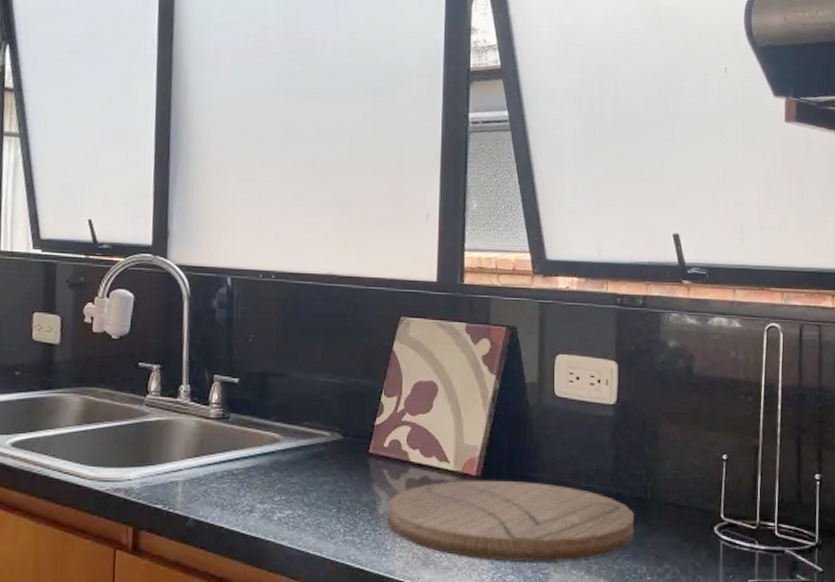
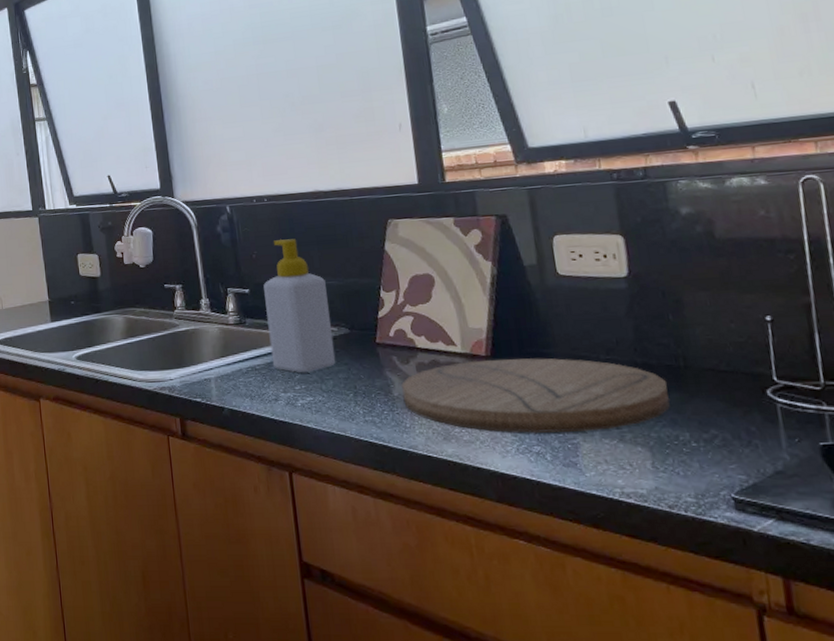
soap bottle: none [252,325,325,481] -> present [263,239,336,372]

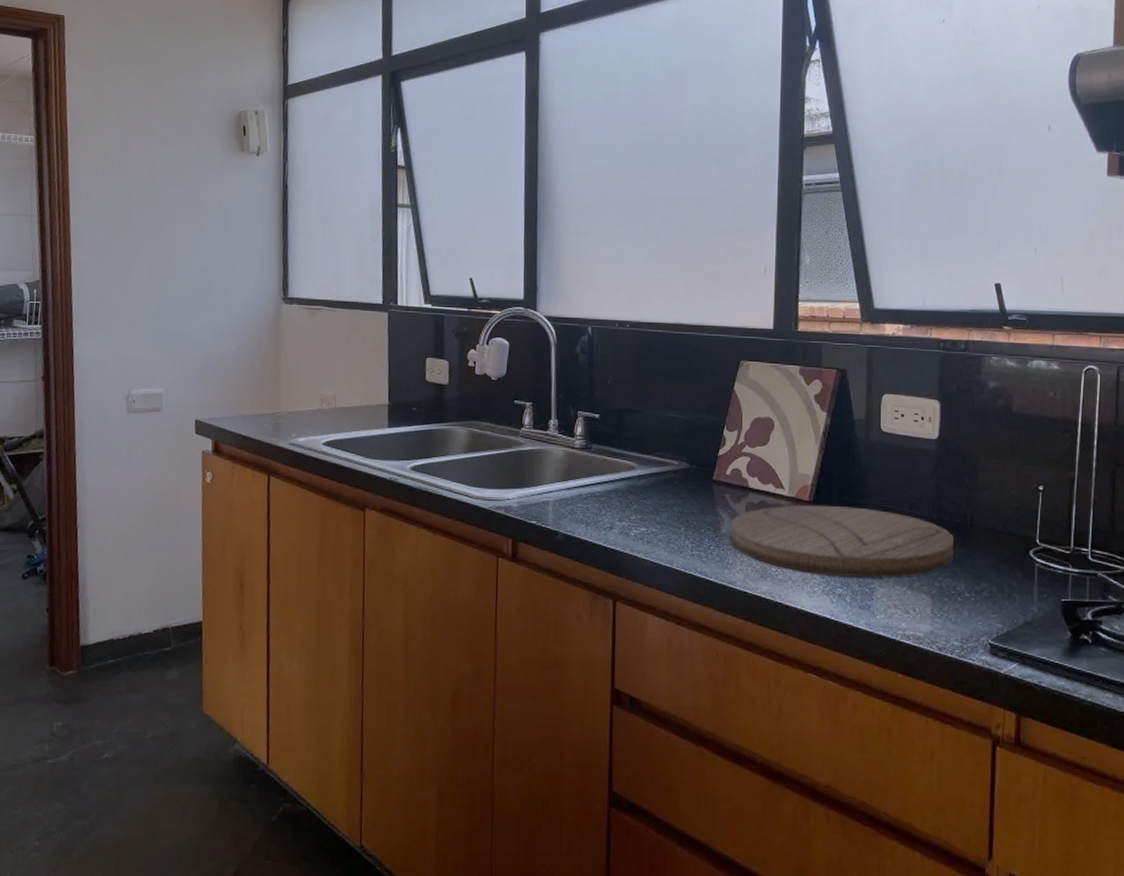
soap bottle: present [263,239,336,372] -> none [612,368,674,503]

